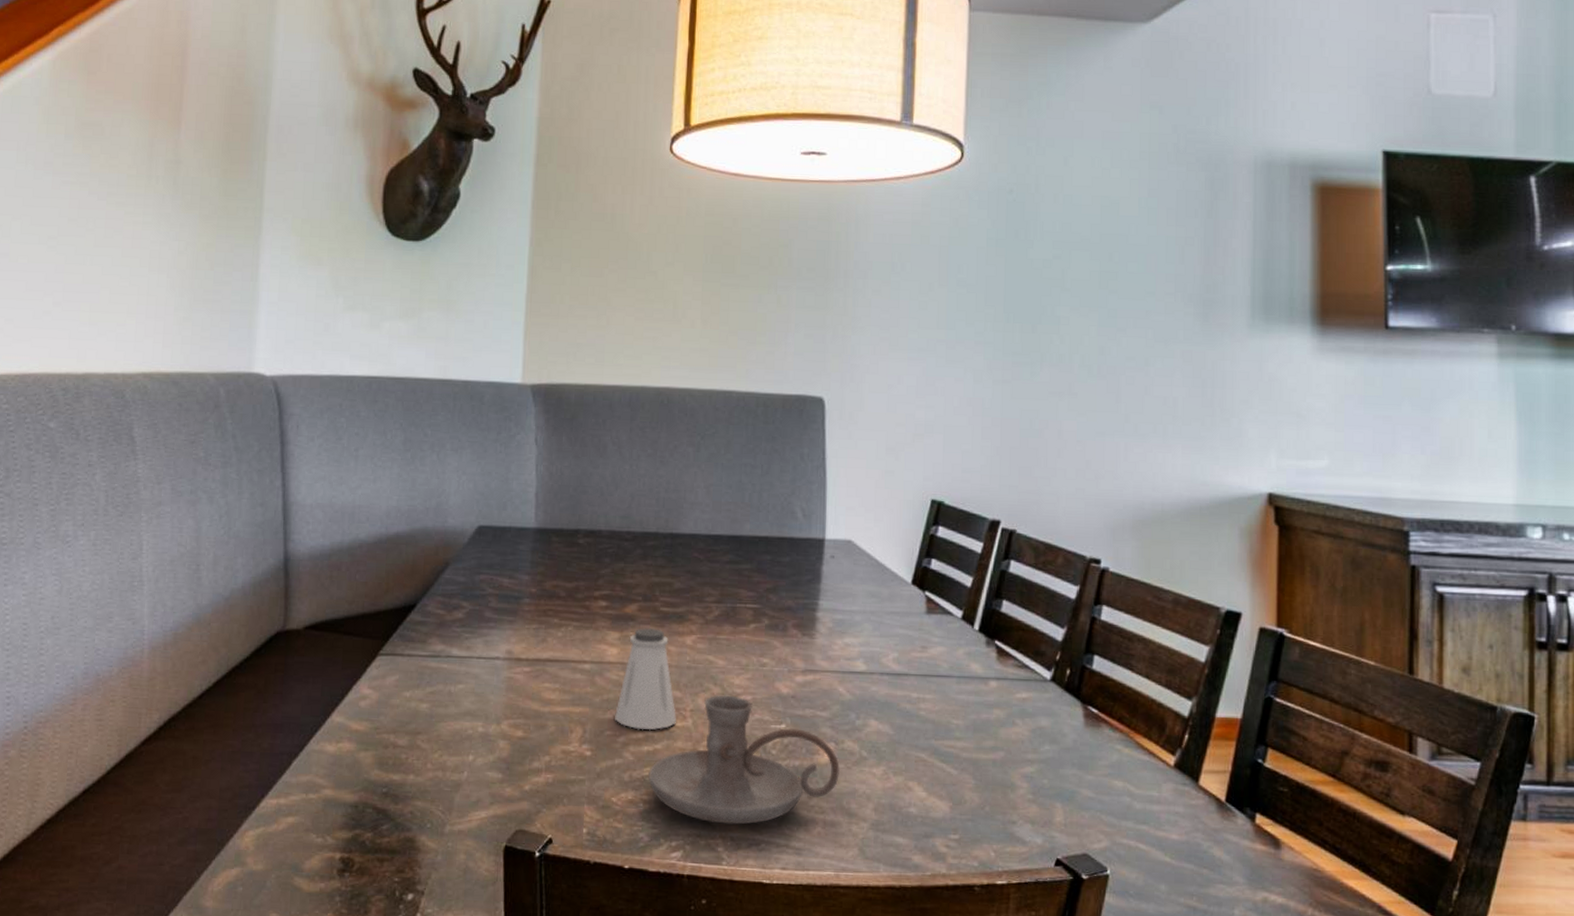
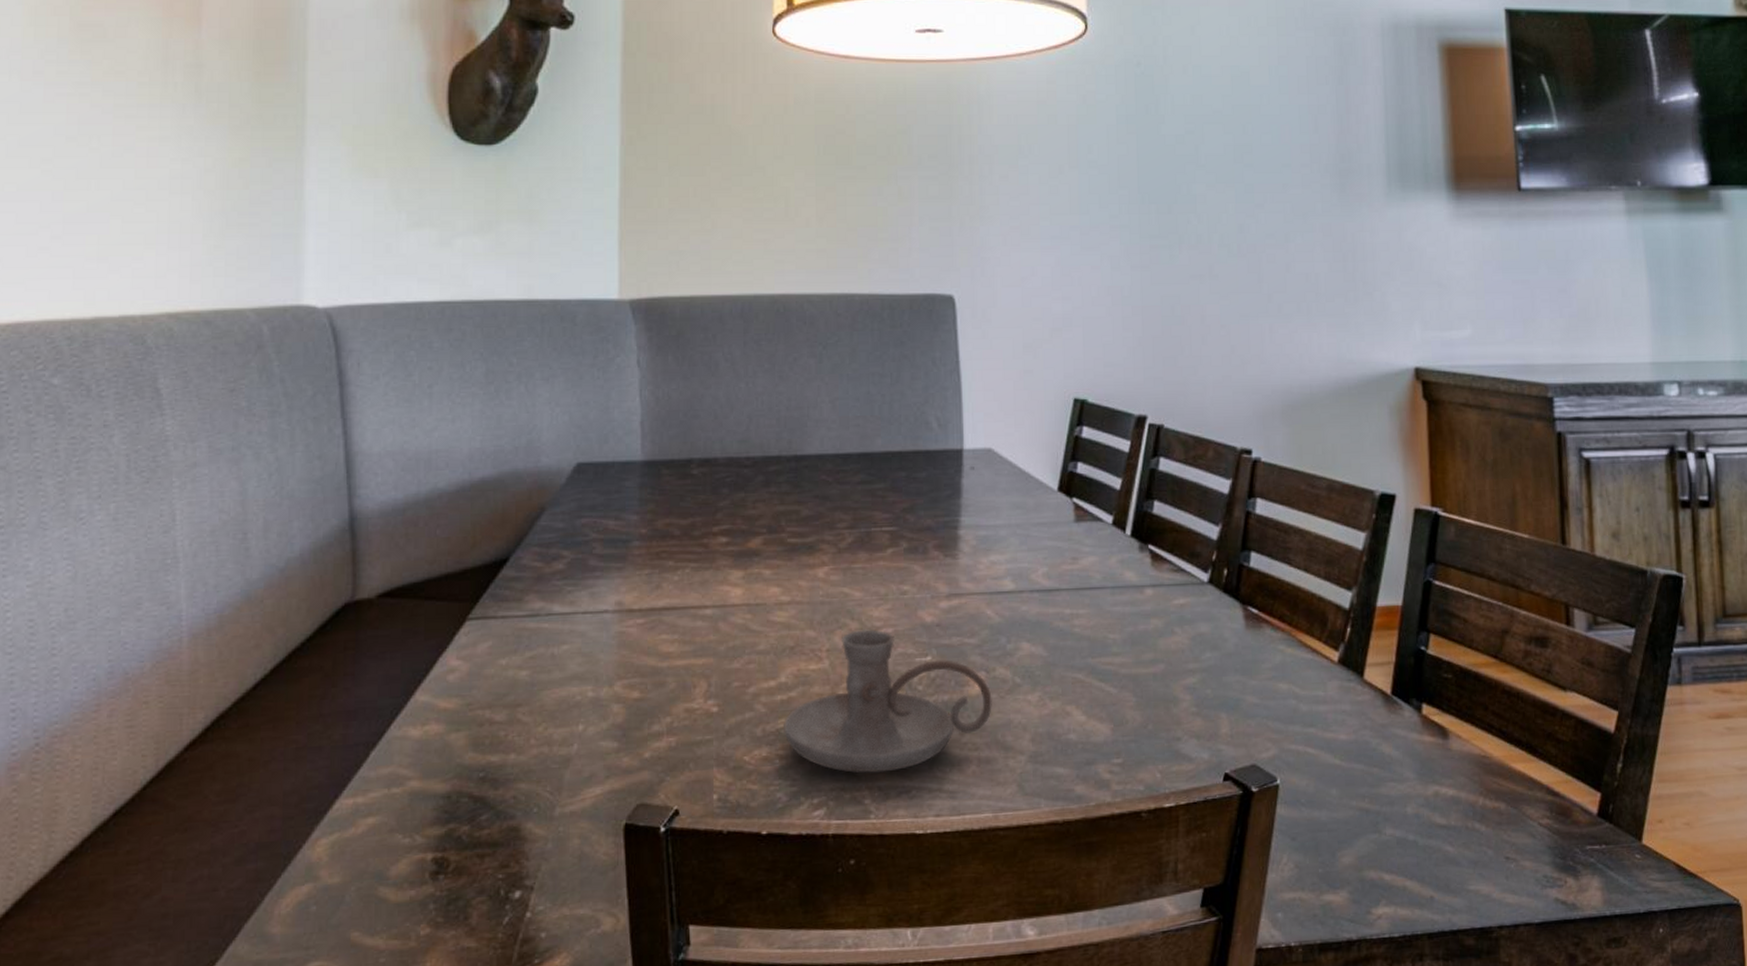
saltshaker: present [614,627,676,731] -> none [741,561,811,678]

